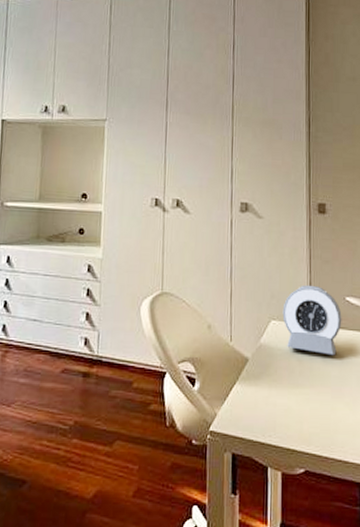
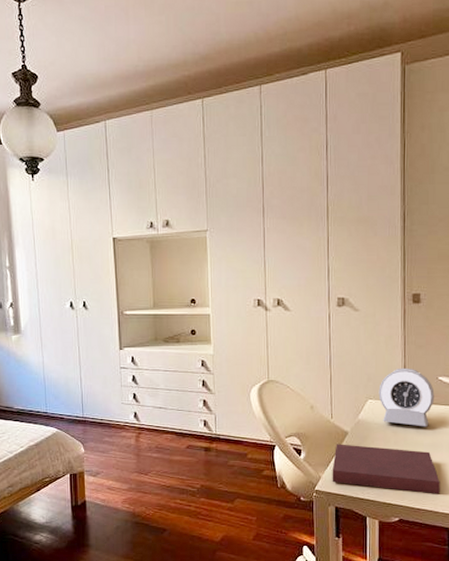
notebook: none [229,372,350,439] -> present [332,444,440,494]

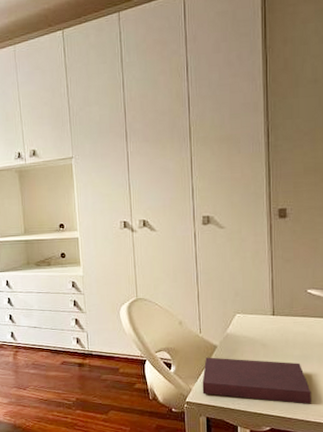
alarm clock: present [378,368,435,427] -> none [246,282,304,339]

